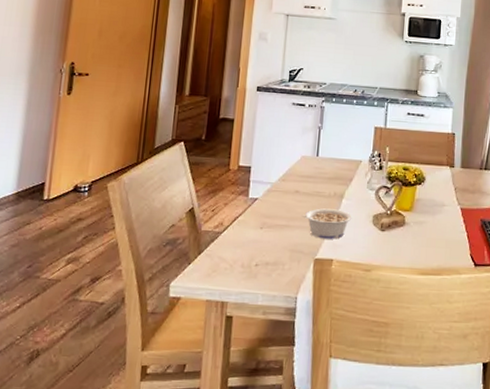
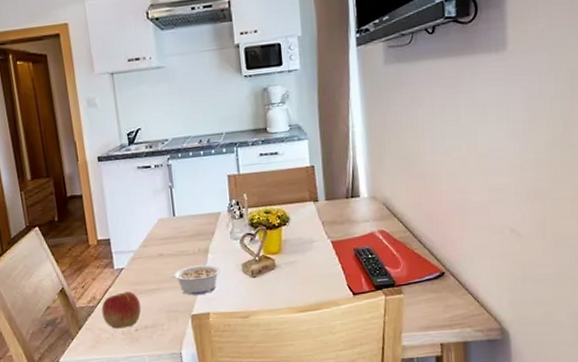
apple: none [225,223,267,261] -> present [101,291,142,329]

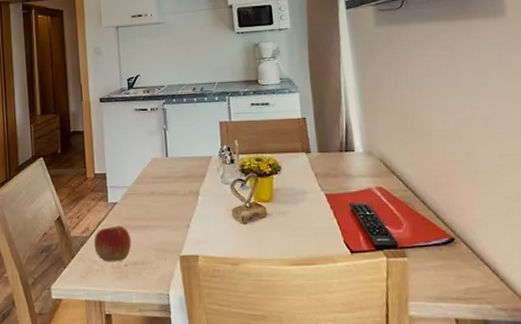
legume: present [171,264,221,296] -> none [162,206,211,236]

